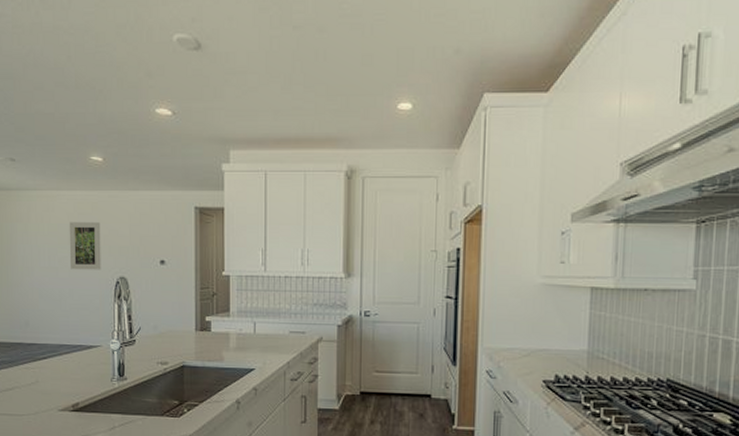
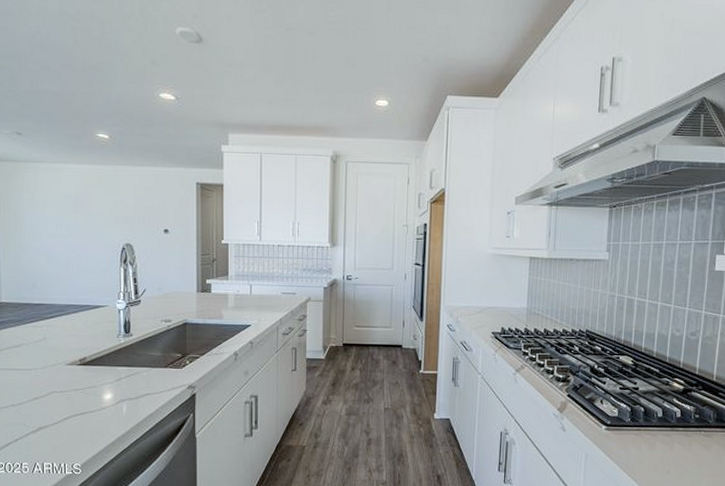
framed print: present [69,222,101,270] -> none [76,193,108,237]

